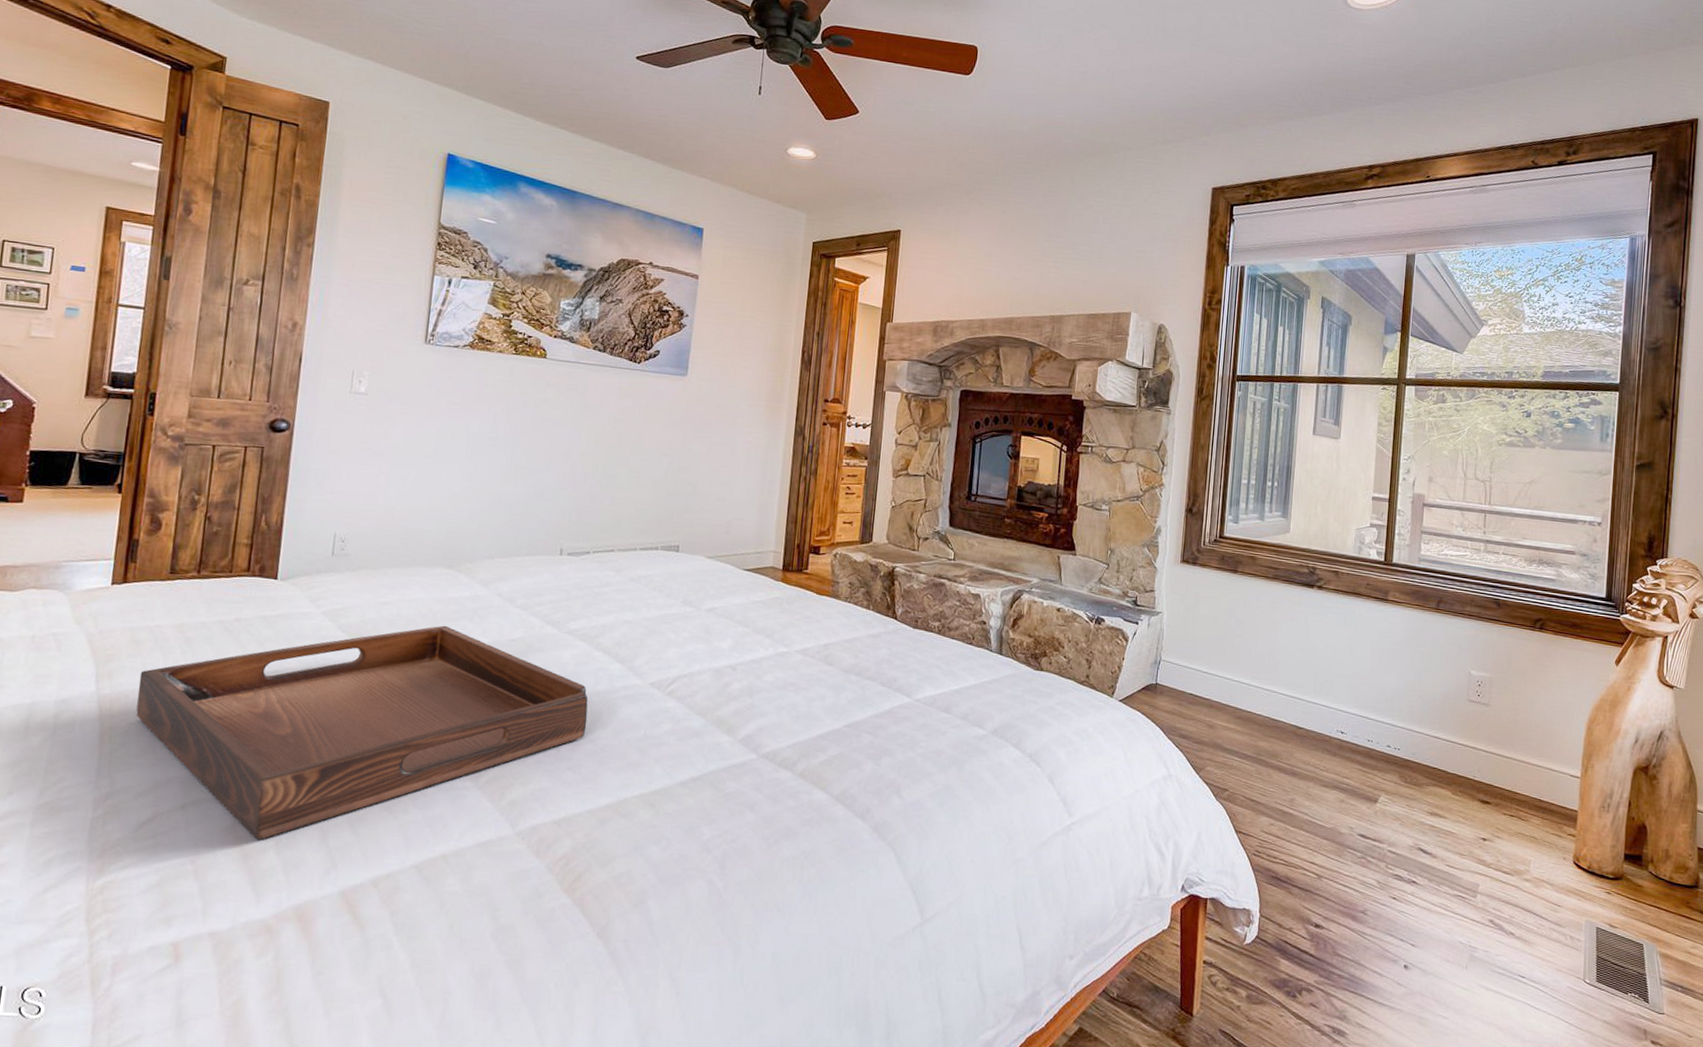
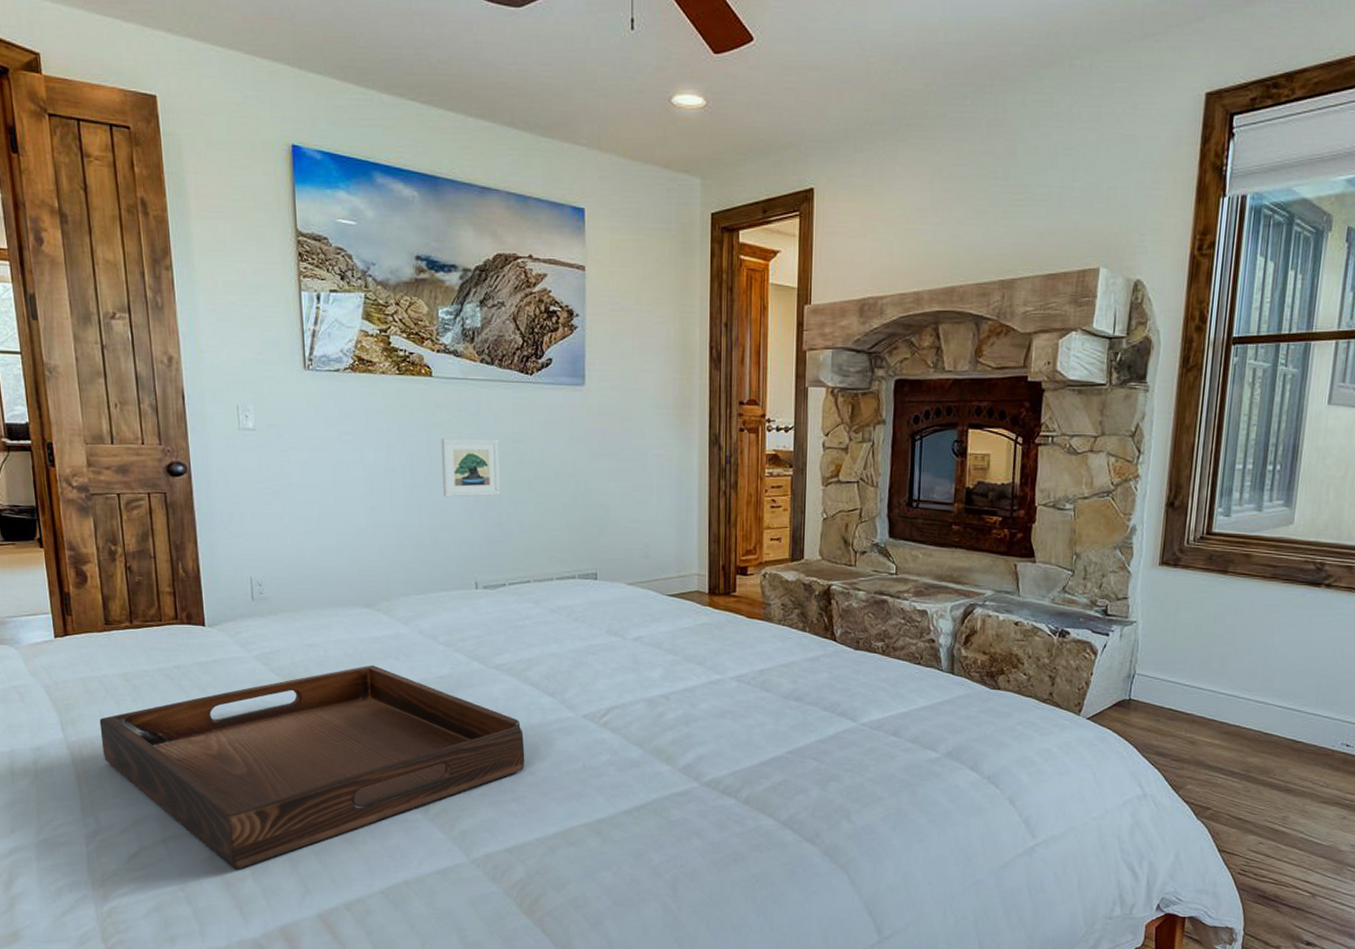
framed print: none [541,414,601,469] -> present [441,438,501,497]

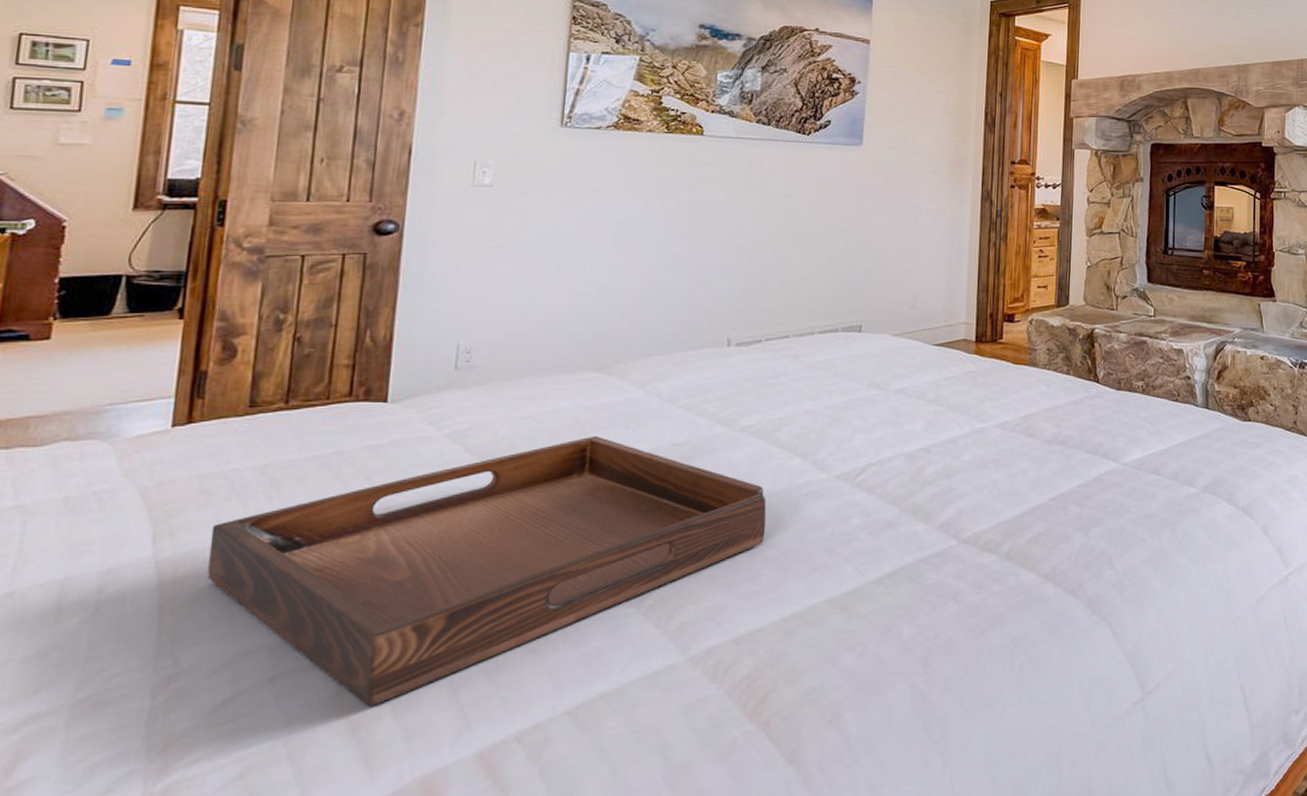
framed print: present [441,438,501,497] -> none [701,194,768,253]

